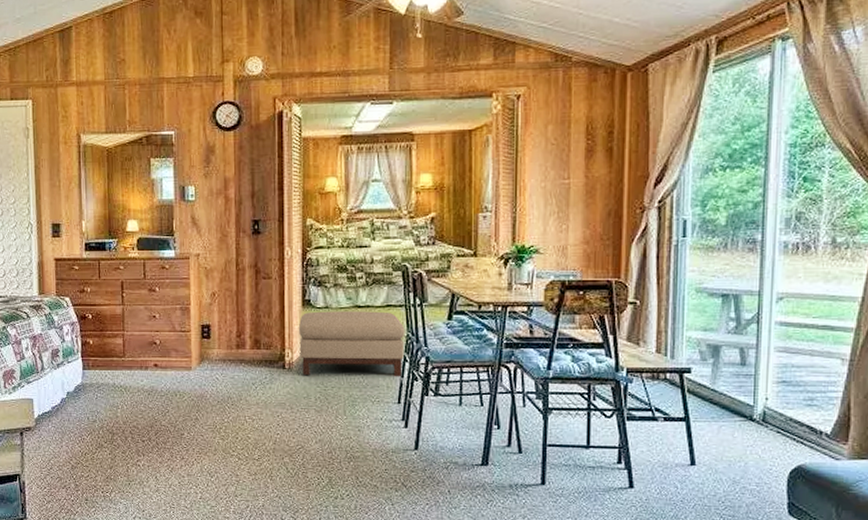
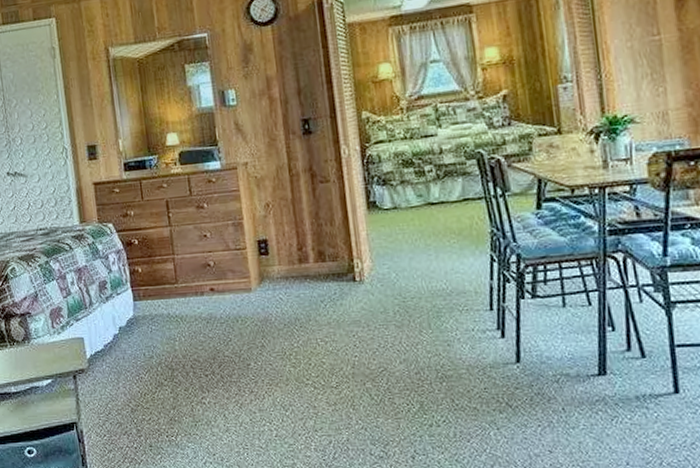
ottoman: present [299,311,405,377] -> none [366,207,491,288]

